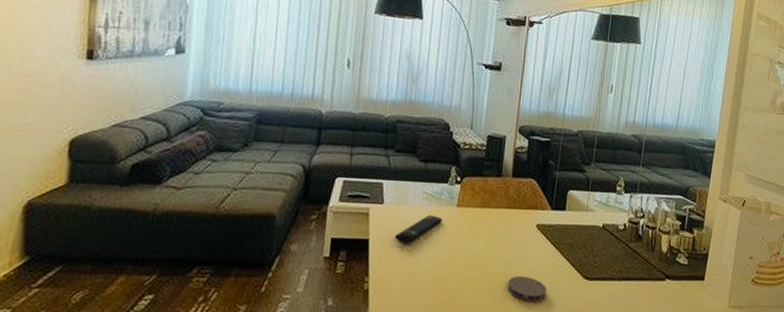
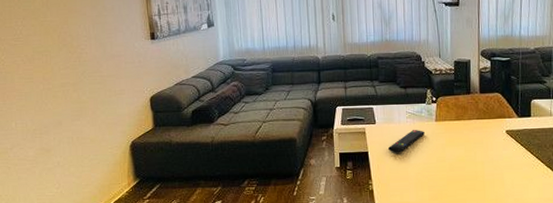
coaster: present [507,276,547,302] -> none [486,173,521,194]

